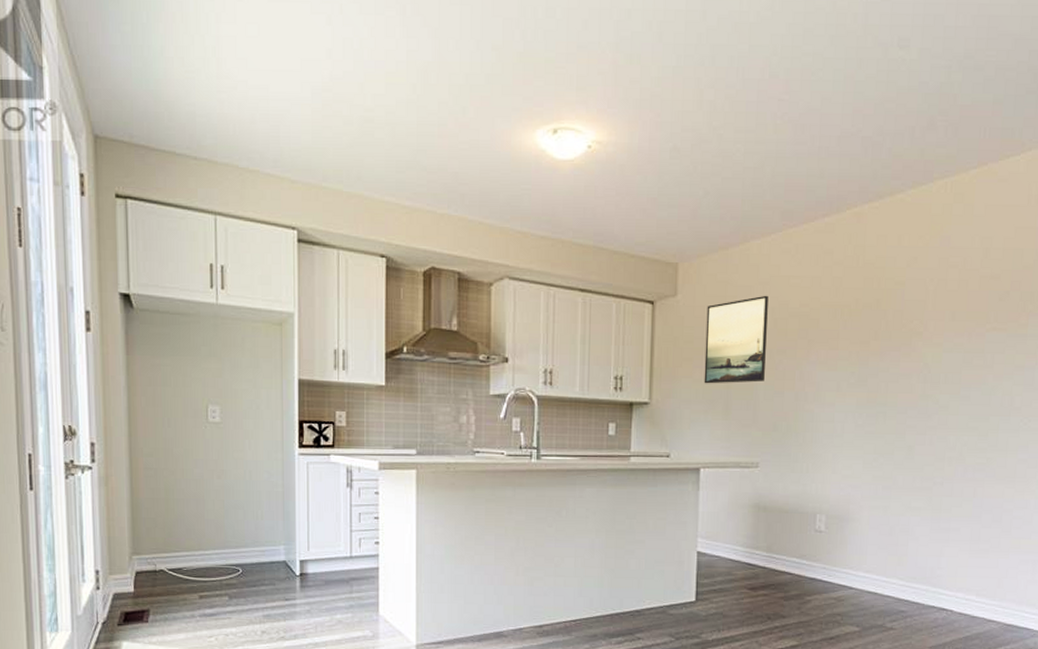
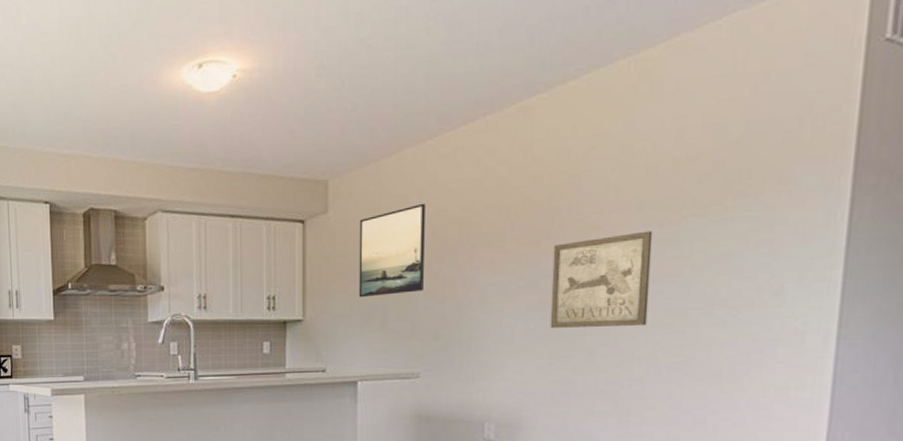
wall art: none [875,340,963,427] -> present [550,231,653,328]

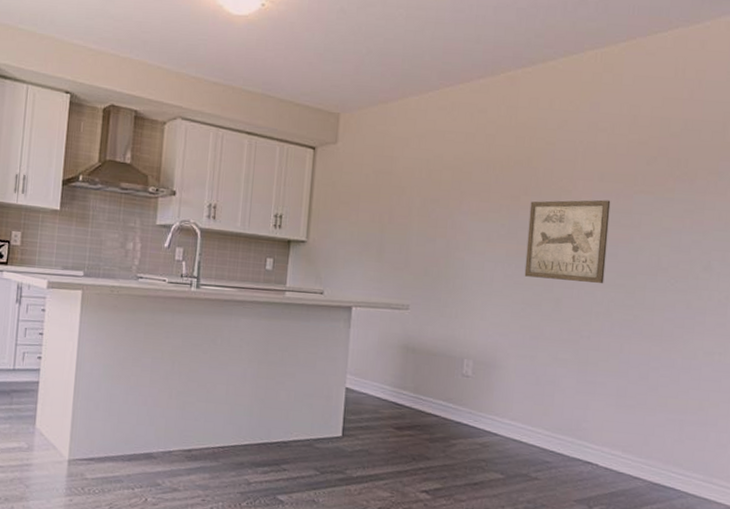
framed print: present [358,203,425,298] -> none [359,147,424,228]

